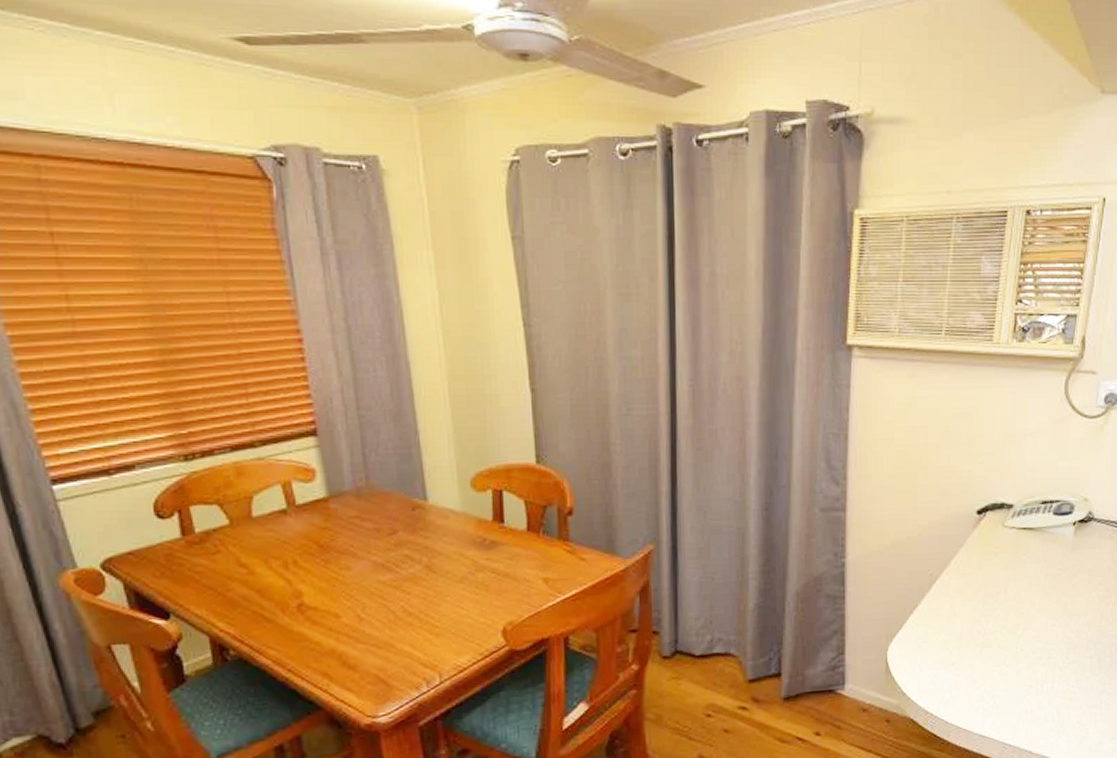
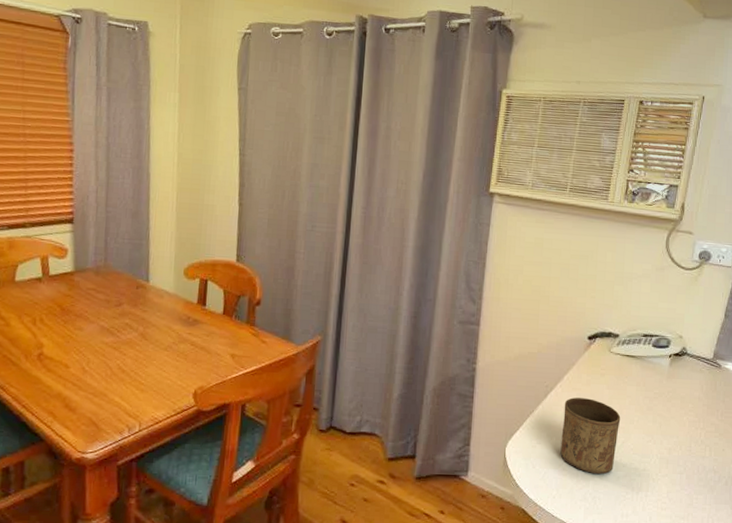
cup: none [951,583,1020,670] -> present [560,397,621,475]

